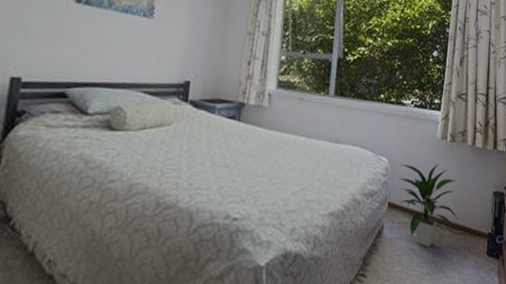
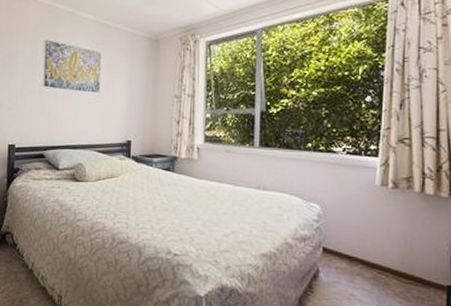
indoor plant: present [398,163,458,247] -> none [333,210,406,294]

